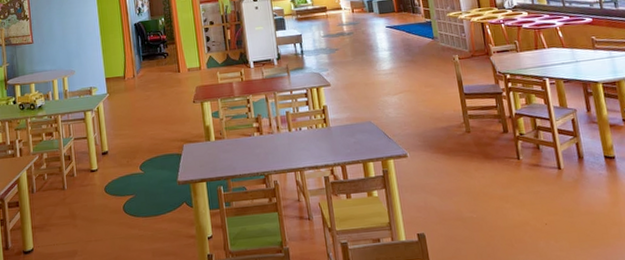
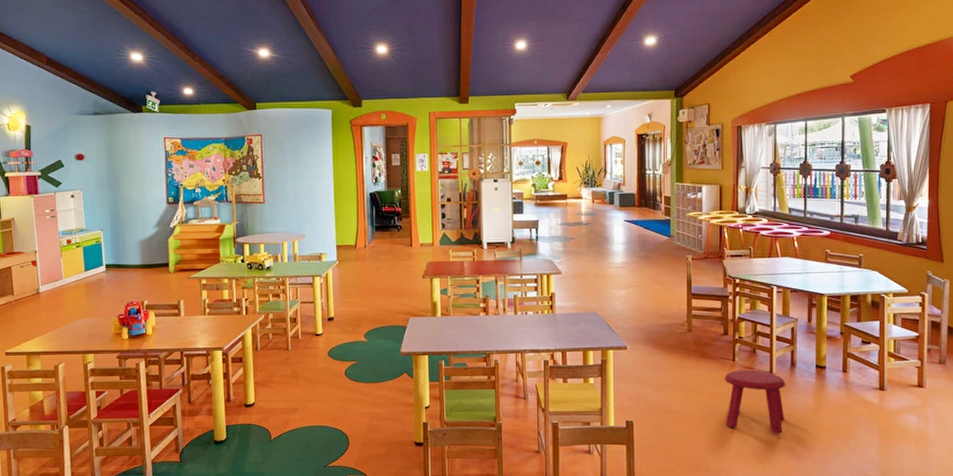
stool: none [511,166,583,234] -> present [724,370,786,434]

